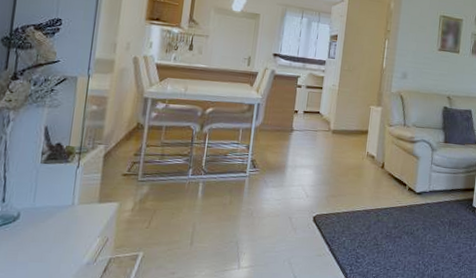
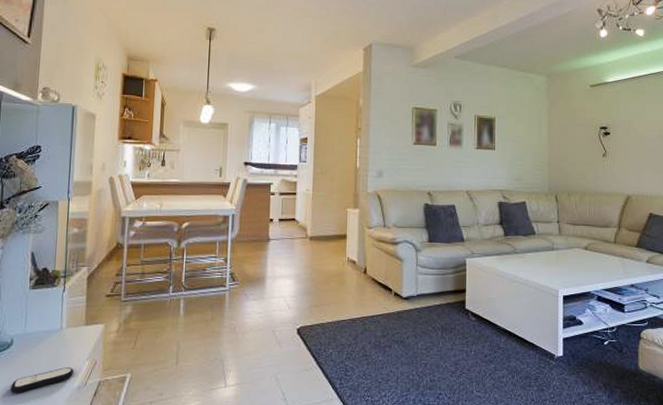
remote control: none [14,243,84,267] -> present [10,367,74,393]

